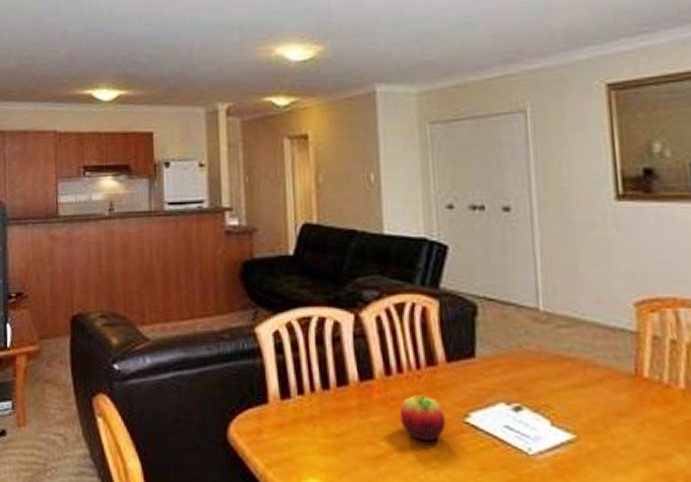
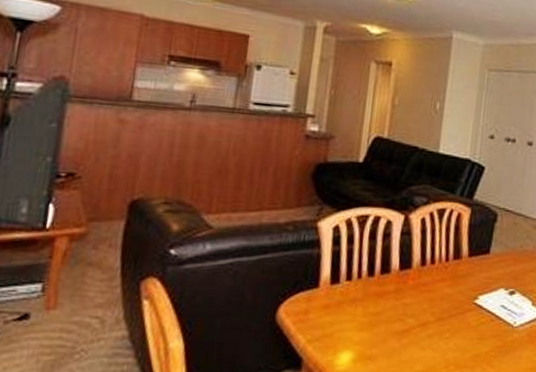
fruit: present [399,395,446,441] -> none [426,282,461,318]

